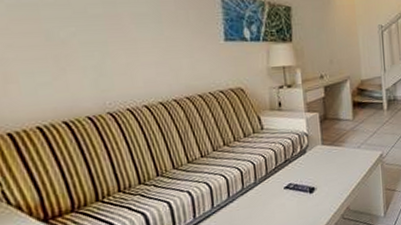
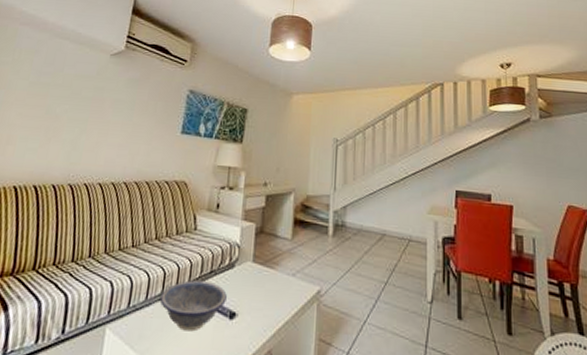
decorative bowl: none [241,169,304,213] -> present [159,280,227,332]

